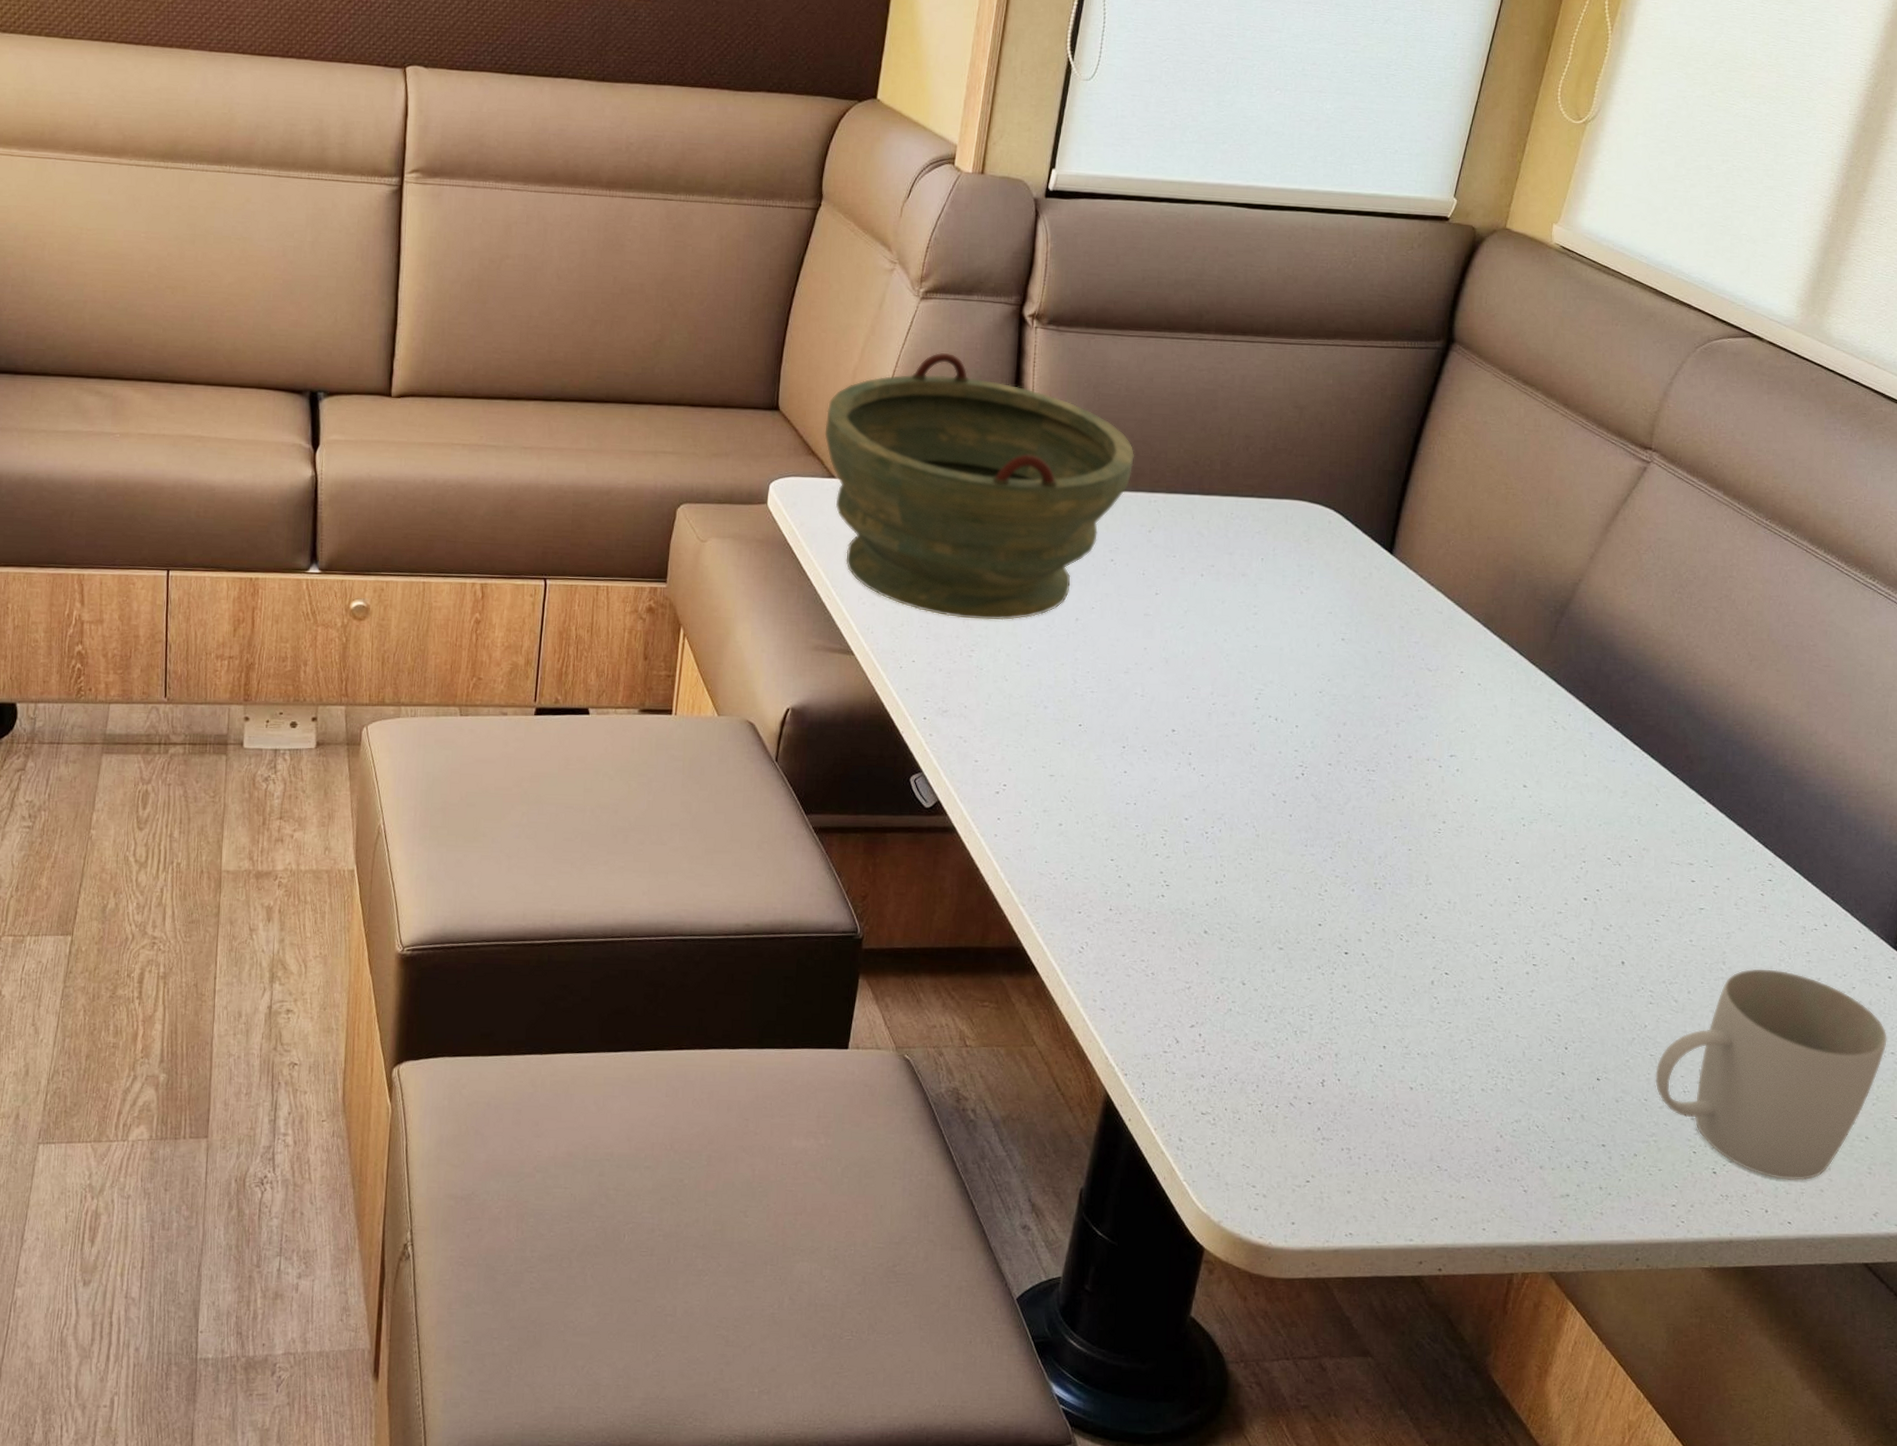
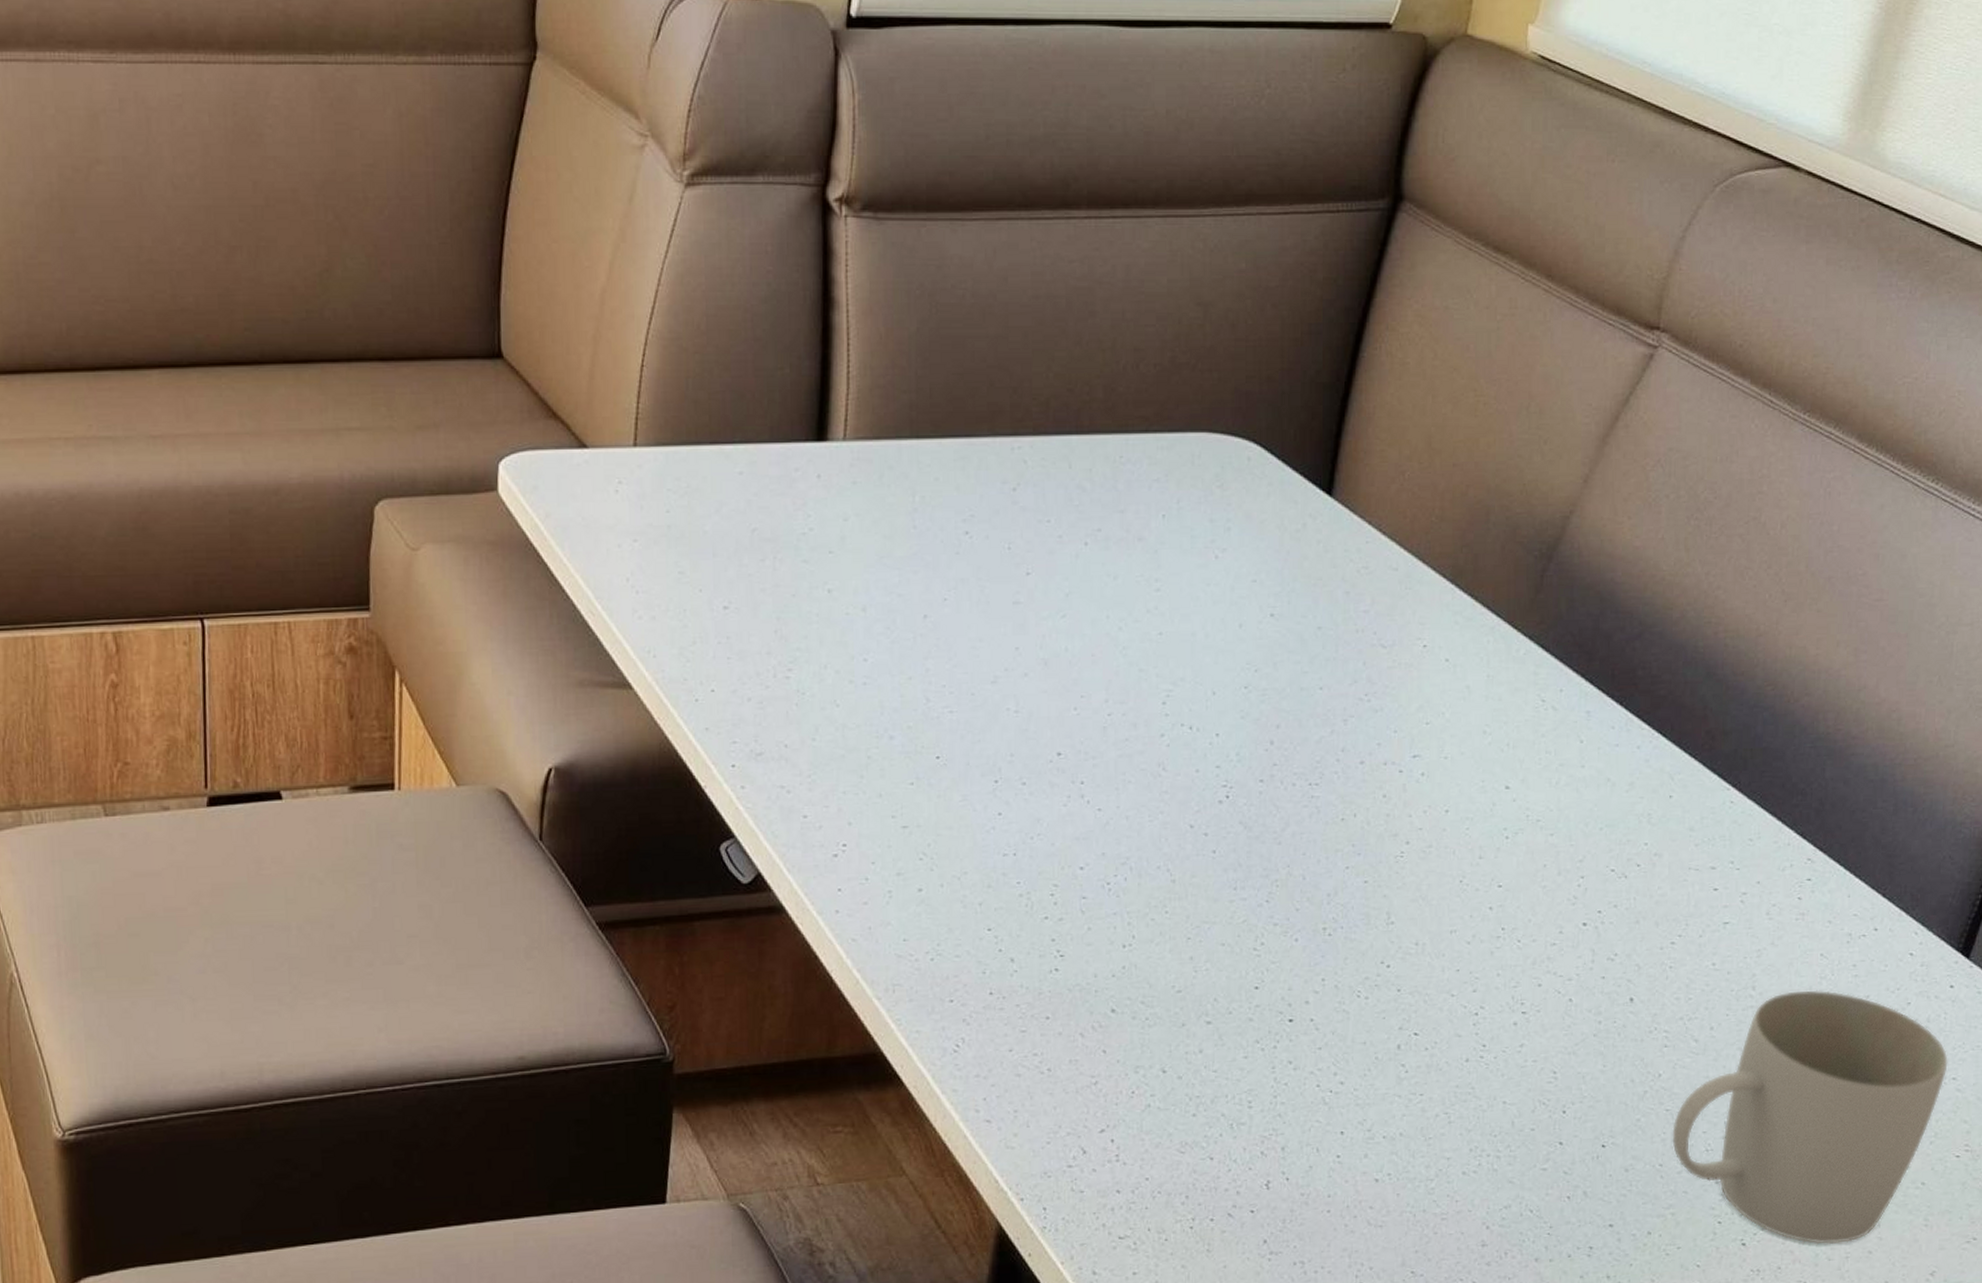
bowl: present [824,352,1135,620] -> none [567,260,989,628]

